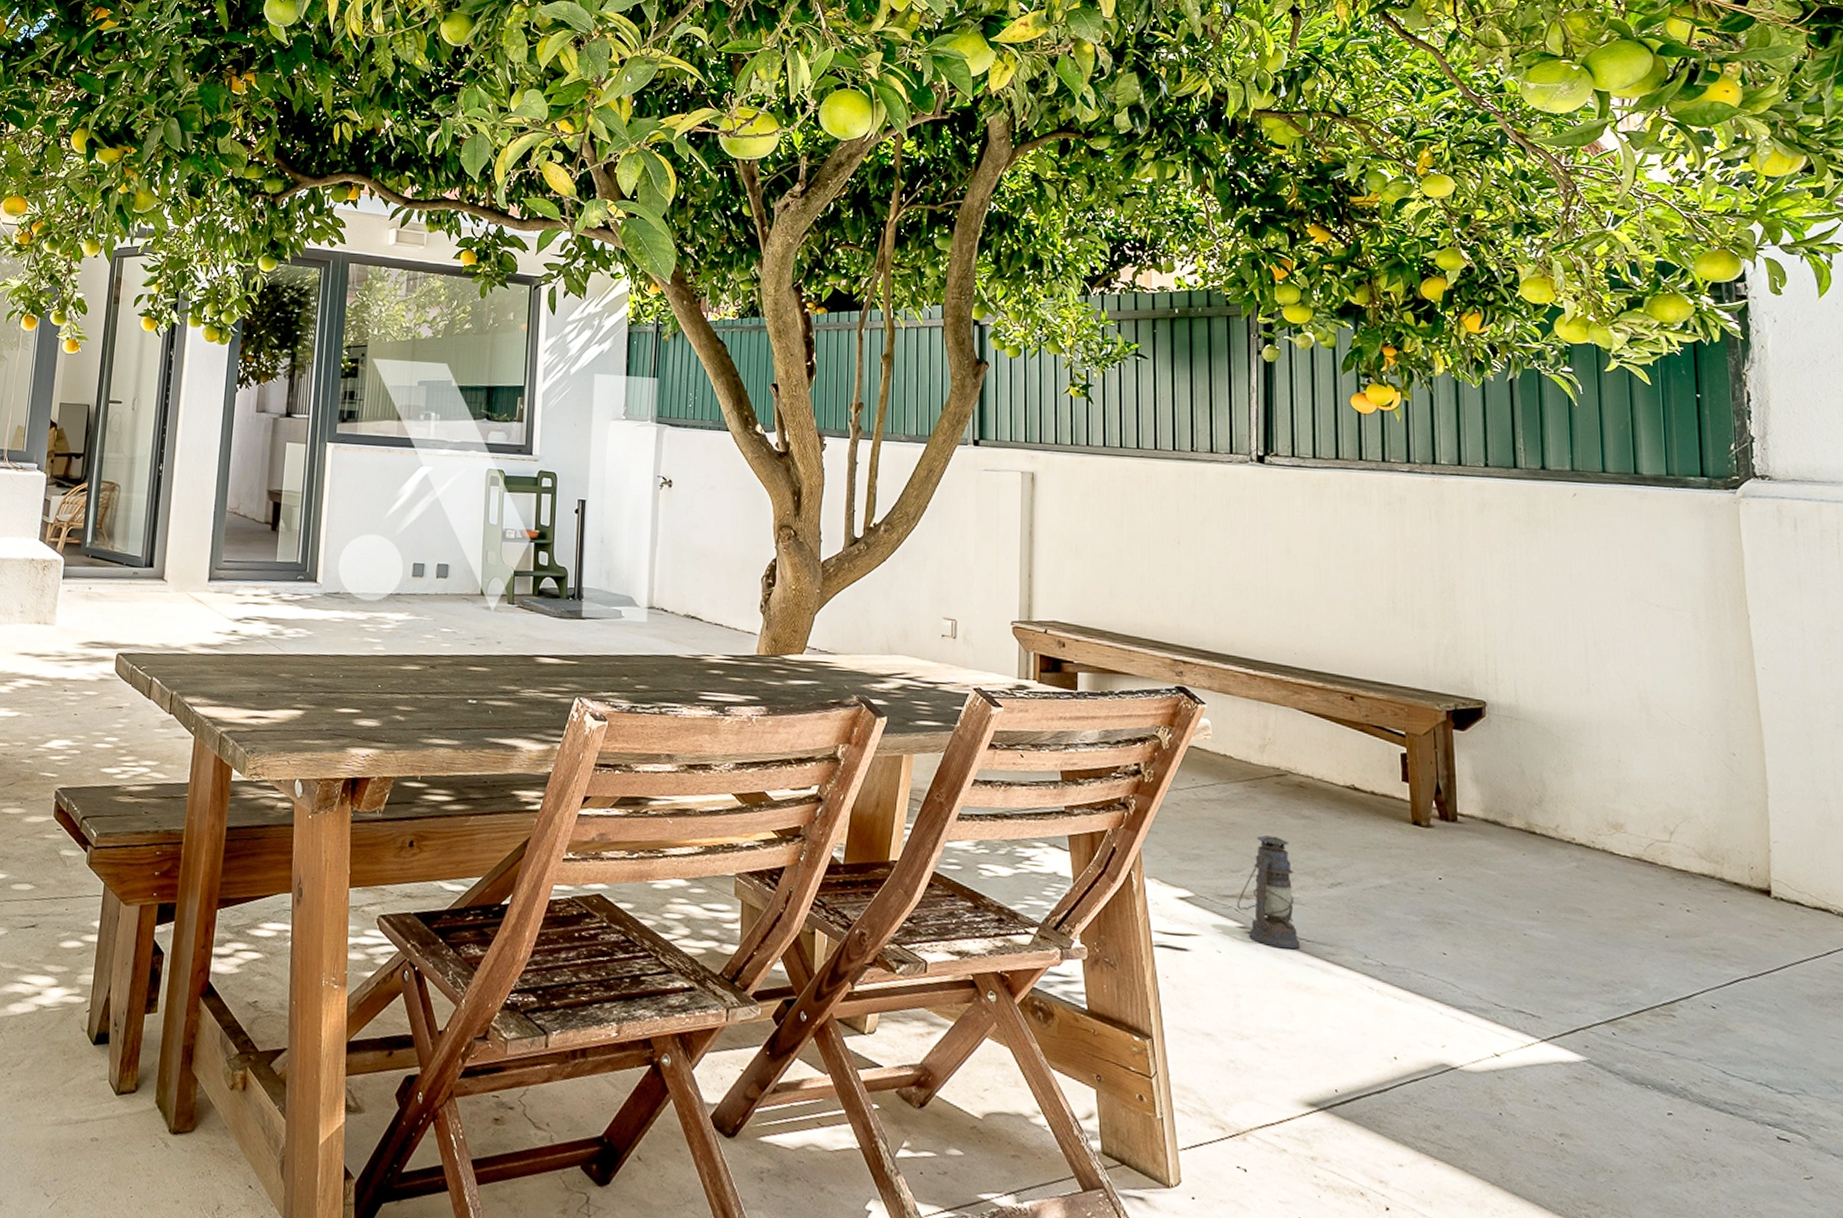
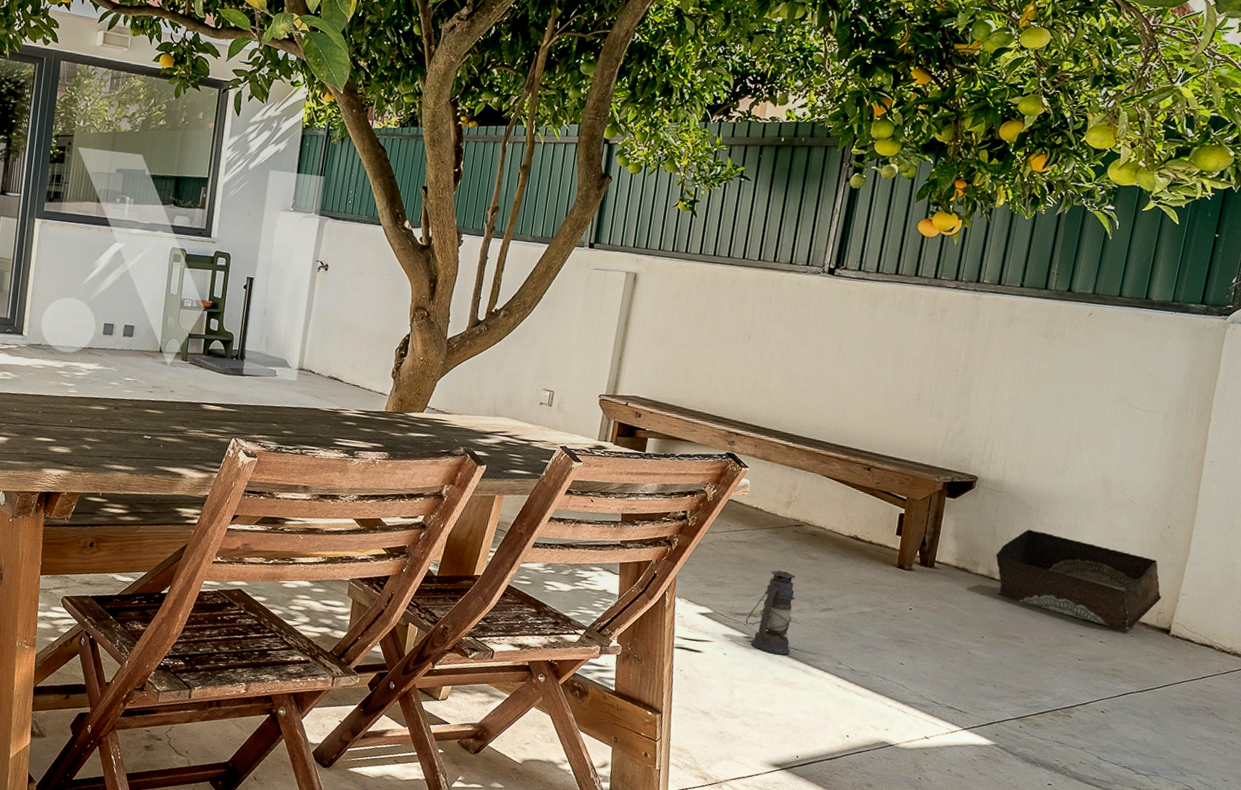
storage bin: none [1530,766,1749,894] -> present [995,529,1162,631]

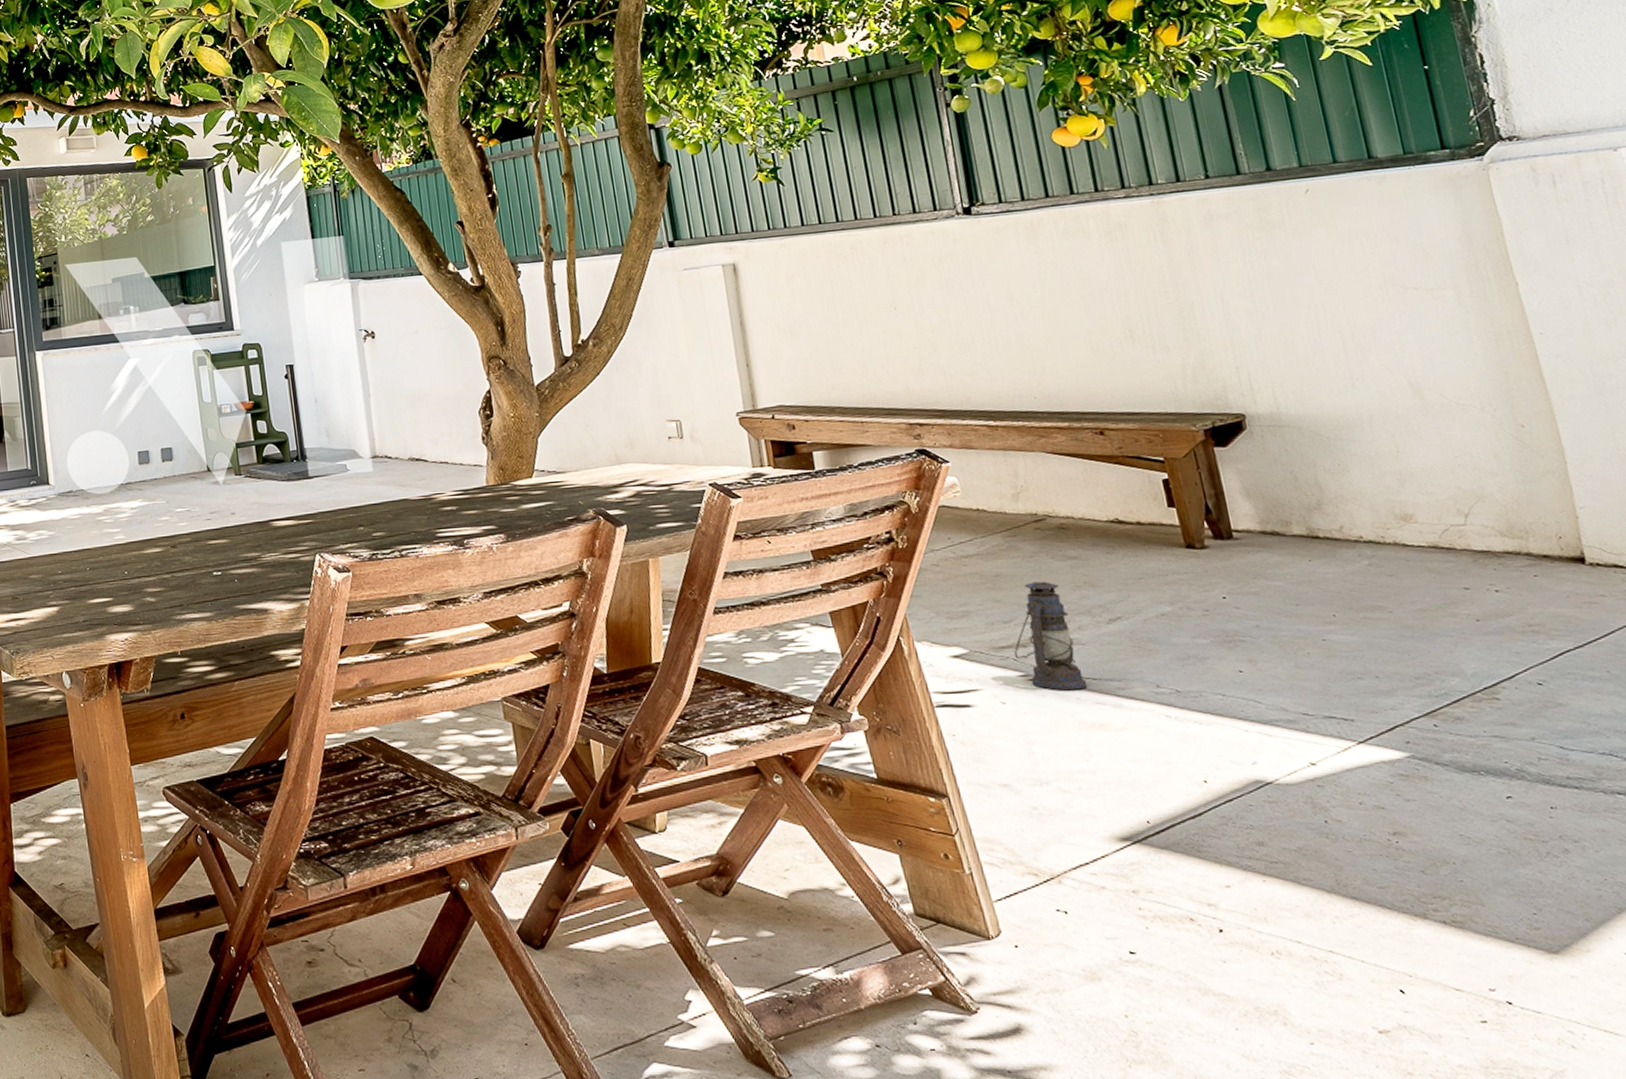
storage bin: present [995,529,1162,631] -> none [1307,465,1554,570]

